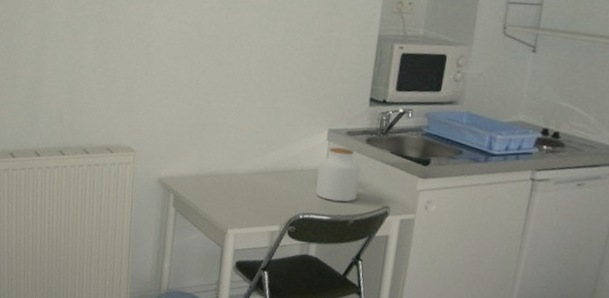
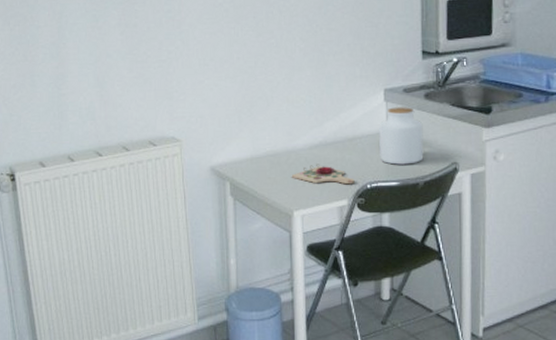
cutting board: none [230,189,289,212] -> present [291,164,355,185]

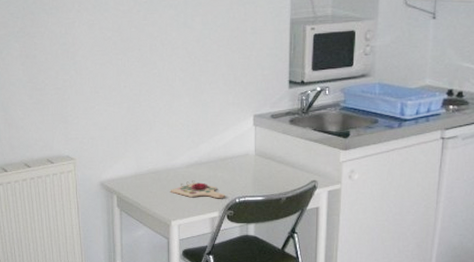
jar: present [379,107,424,165] -> none [248,131,287,182]

